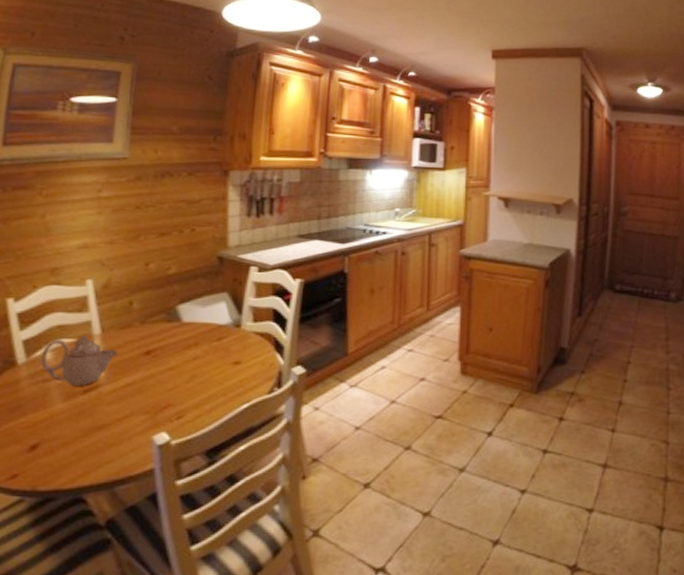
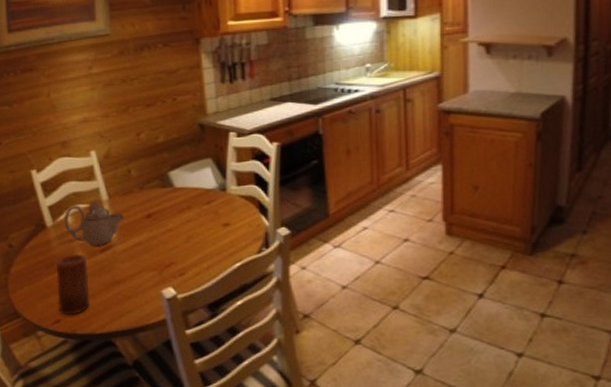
candle: none [17,395,64,469] -> present [56,254,90,316]

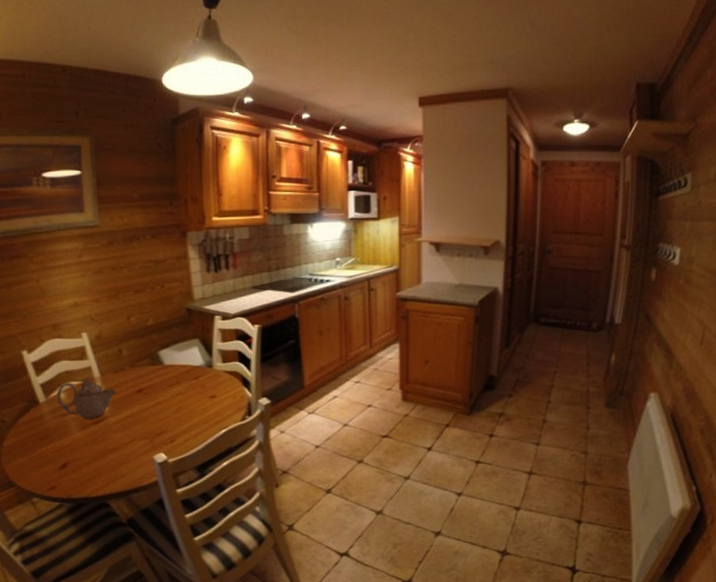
candle: present [56,254,90,316] -> none [49,426,84,482]

